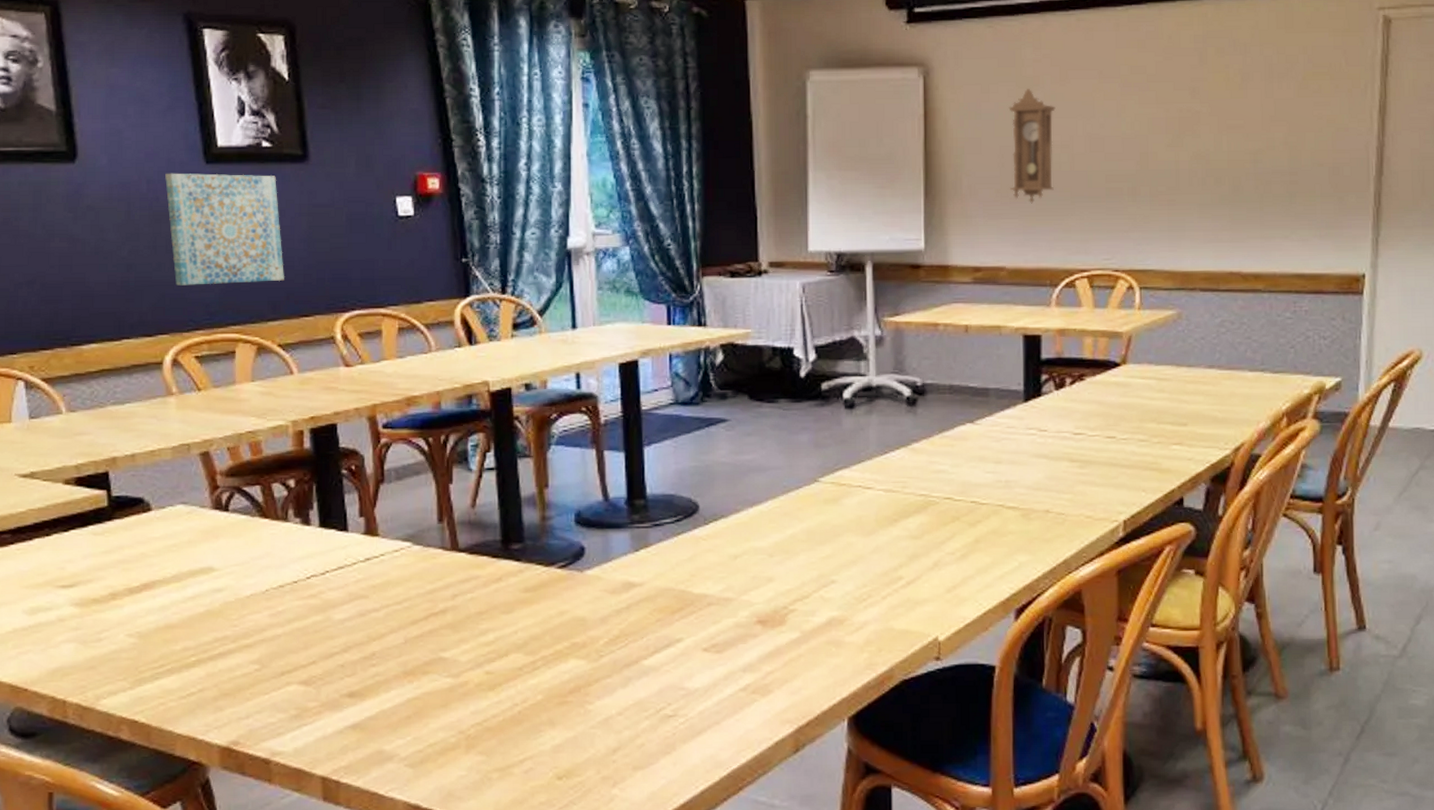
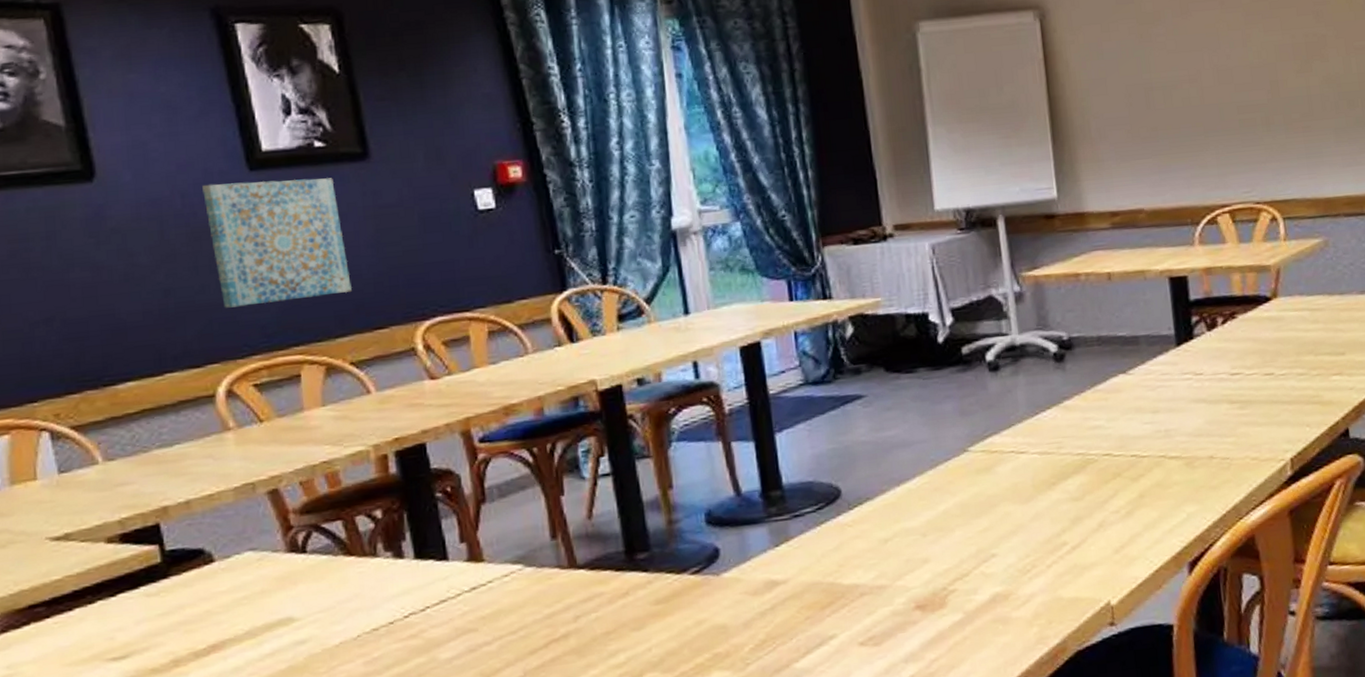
pendulum clock: present [1008,89,1056,204] -> none [1131,24,1186,142]

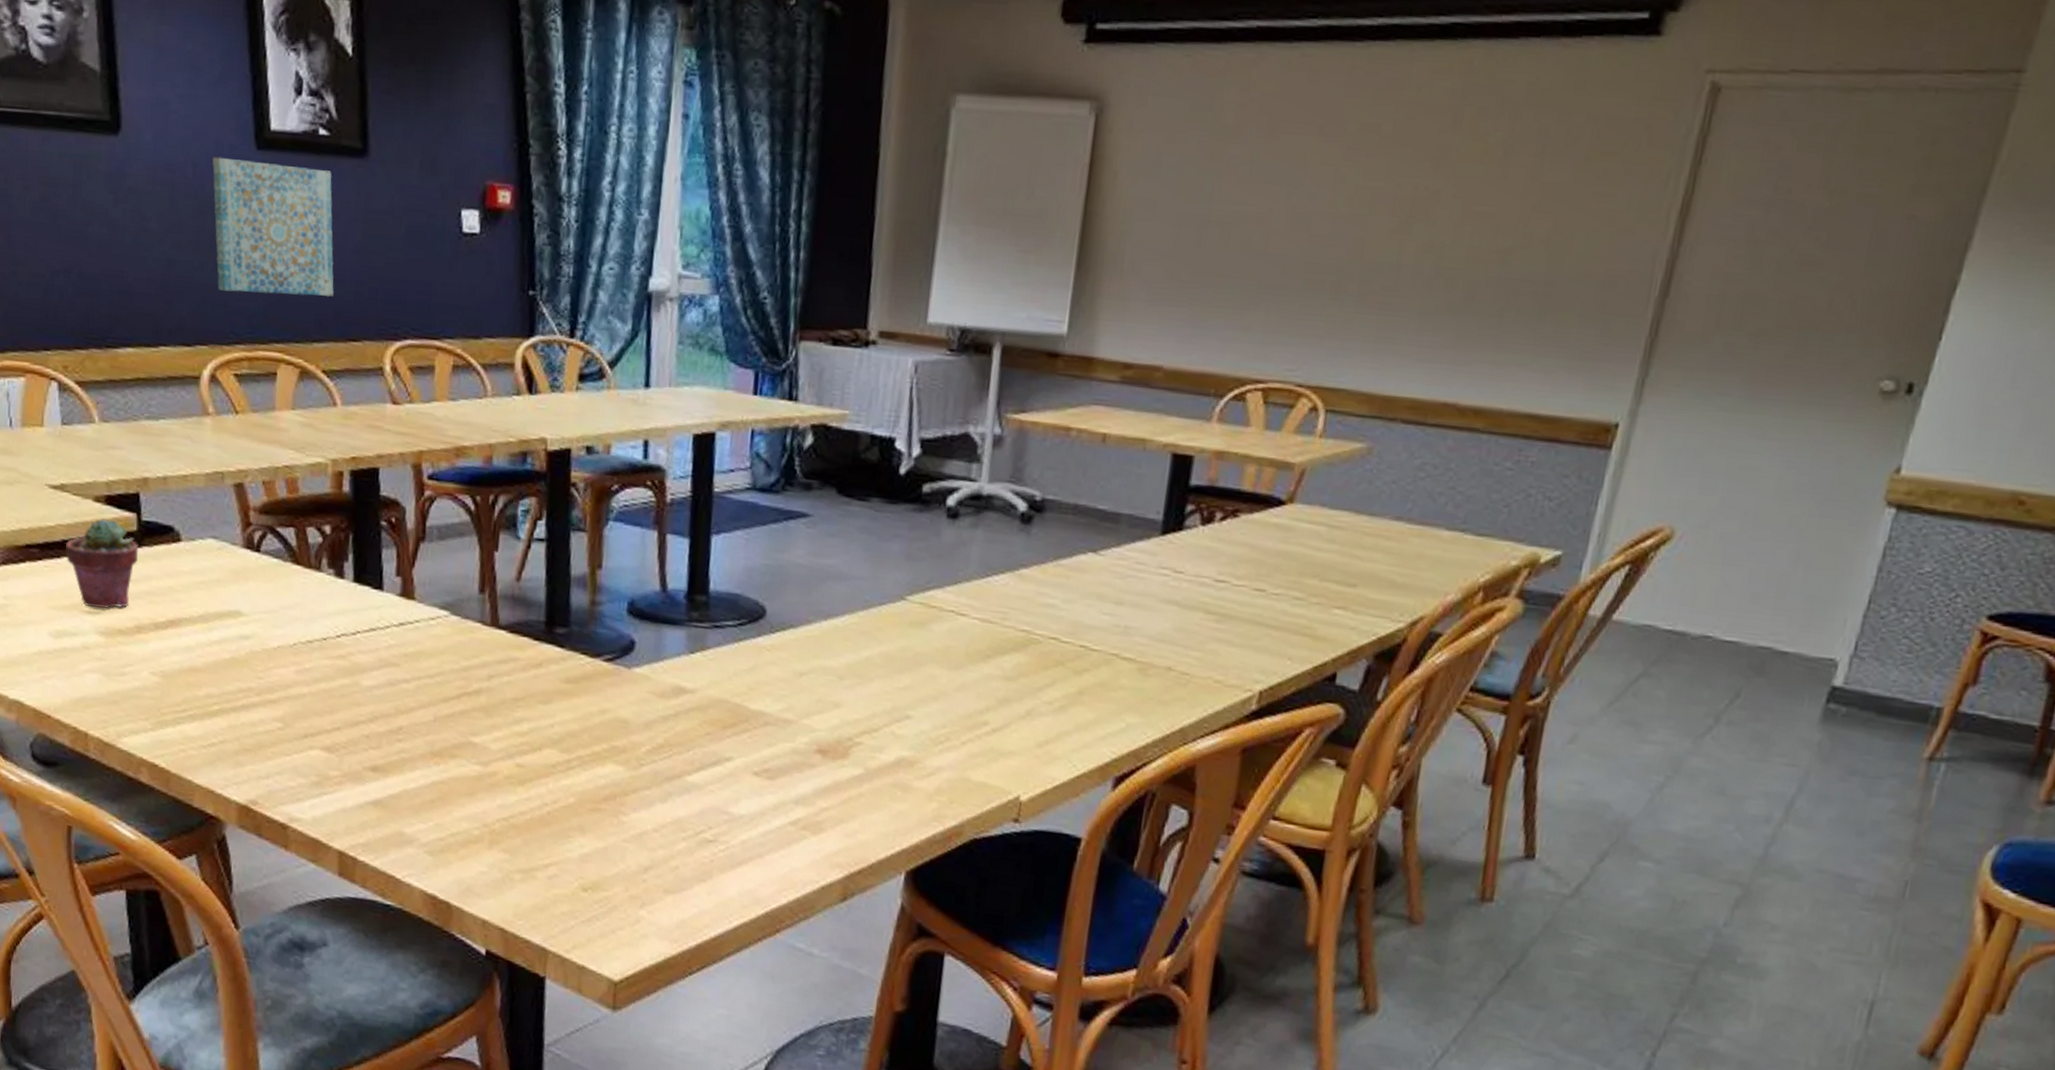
potted succulent: none [78,557,166,654] -> present [65,519,138,609]

